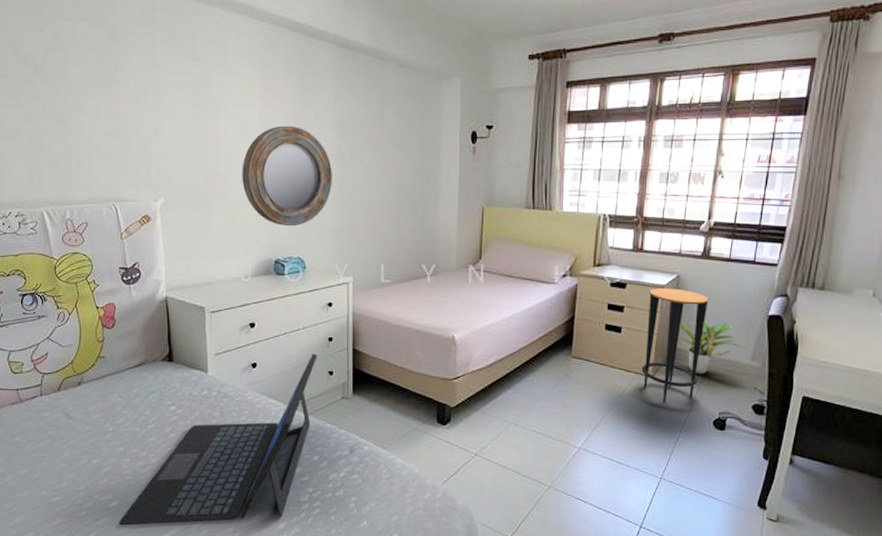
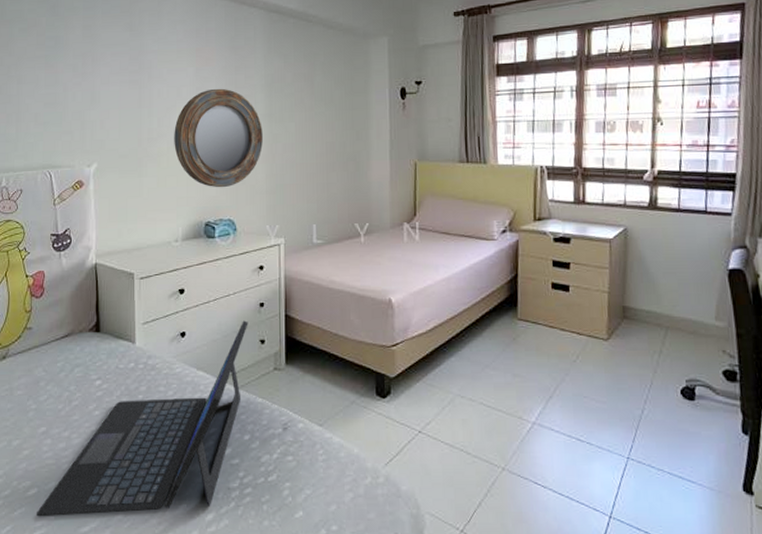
side table: present [641,288,709,403] -> none [594,242,661,369]
potted plant: present [666,320,746,374] -> none [619,276,708,336]

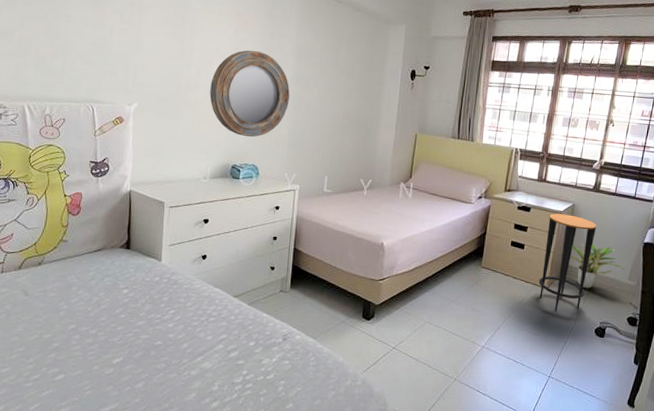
laptop: present [35,320,248,517] -> none [62,250,262,399]
side table: none [594,242,661,369] -> present [539,213,597,311]
potted plant: none [619,276,708,336] -> present [561,243,625,289]

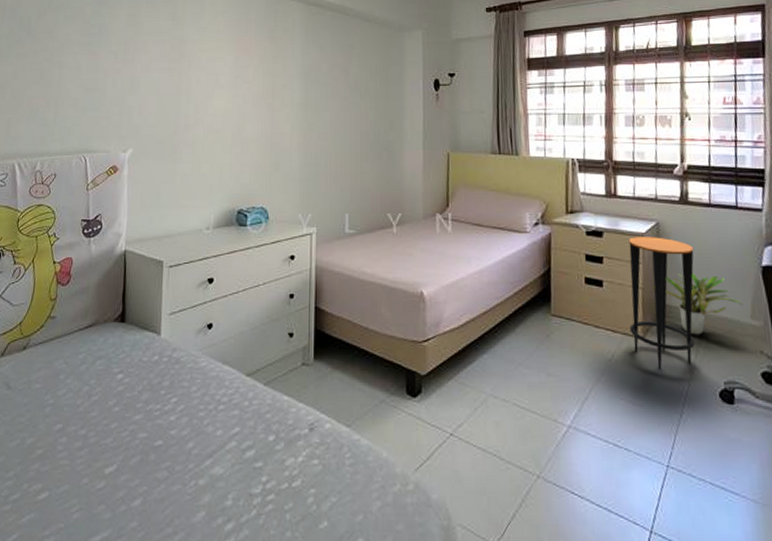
home mirror: present [209,50,290,138] -> none [210,77,298,176]

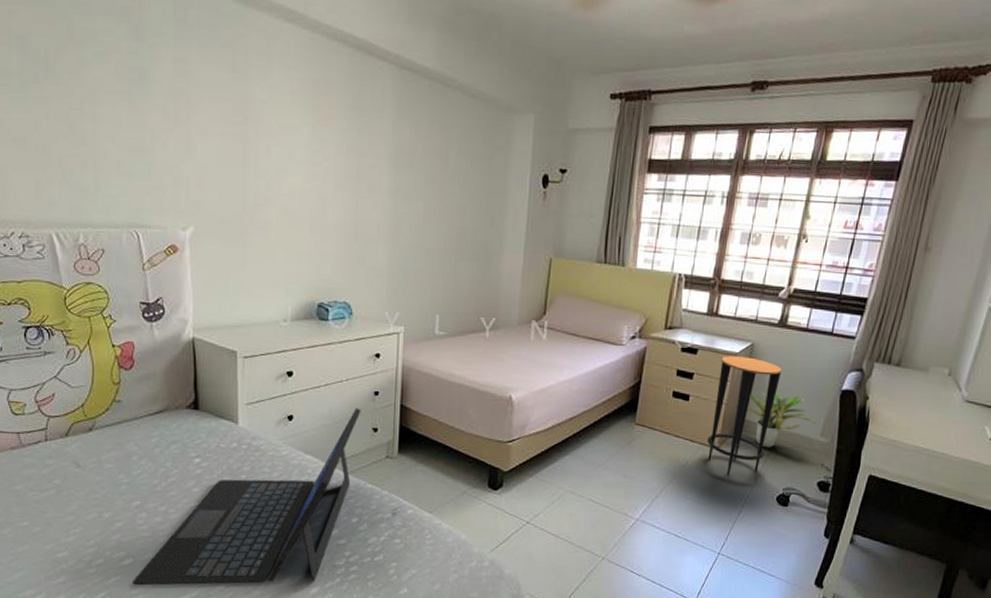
laptop: none [44,312,277,525] -> present [131,408,361,586]

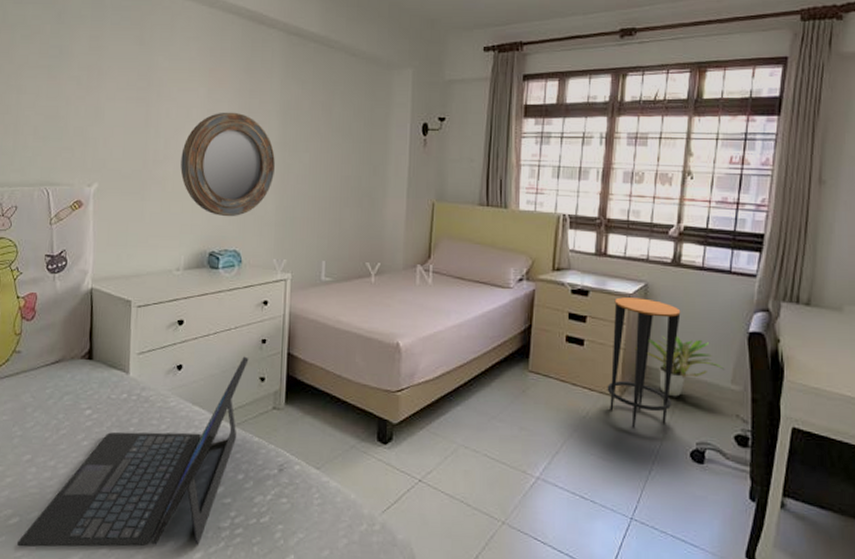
home mirror: none [284,153,387,268] -> present [180,112,275,217]

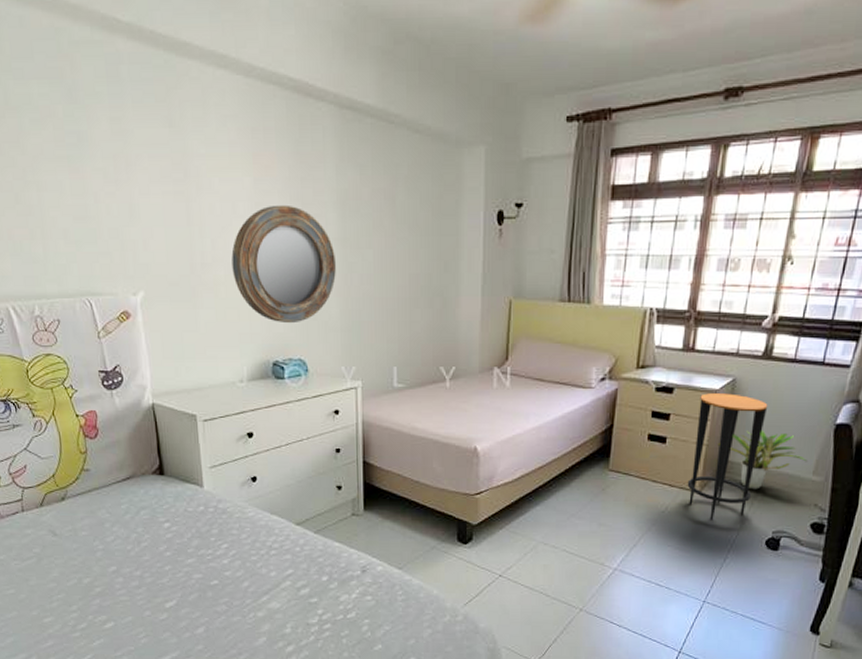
laptop: present [16,356,249,548] -> none [115,466,324,648]

